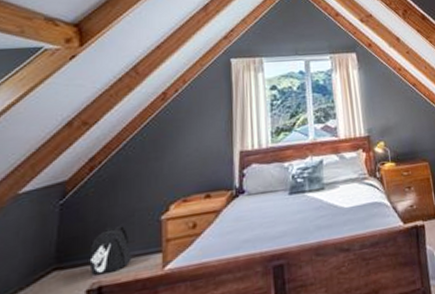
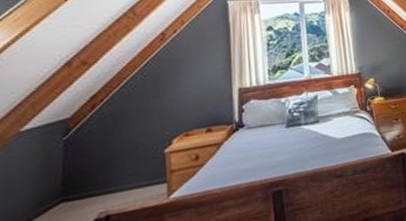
backpack: present [89,226,132,275] -> none [95,159,137,206]

